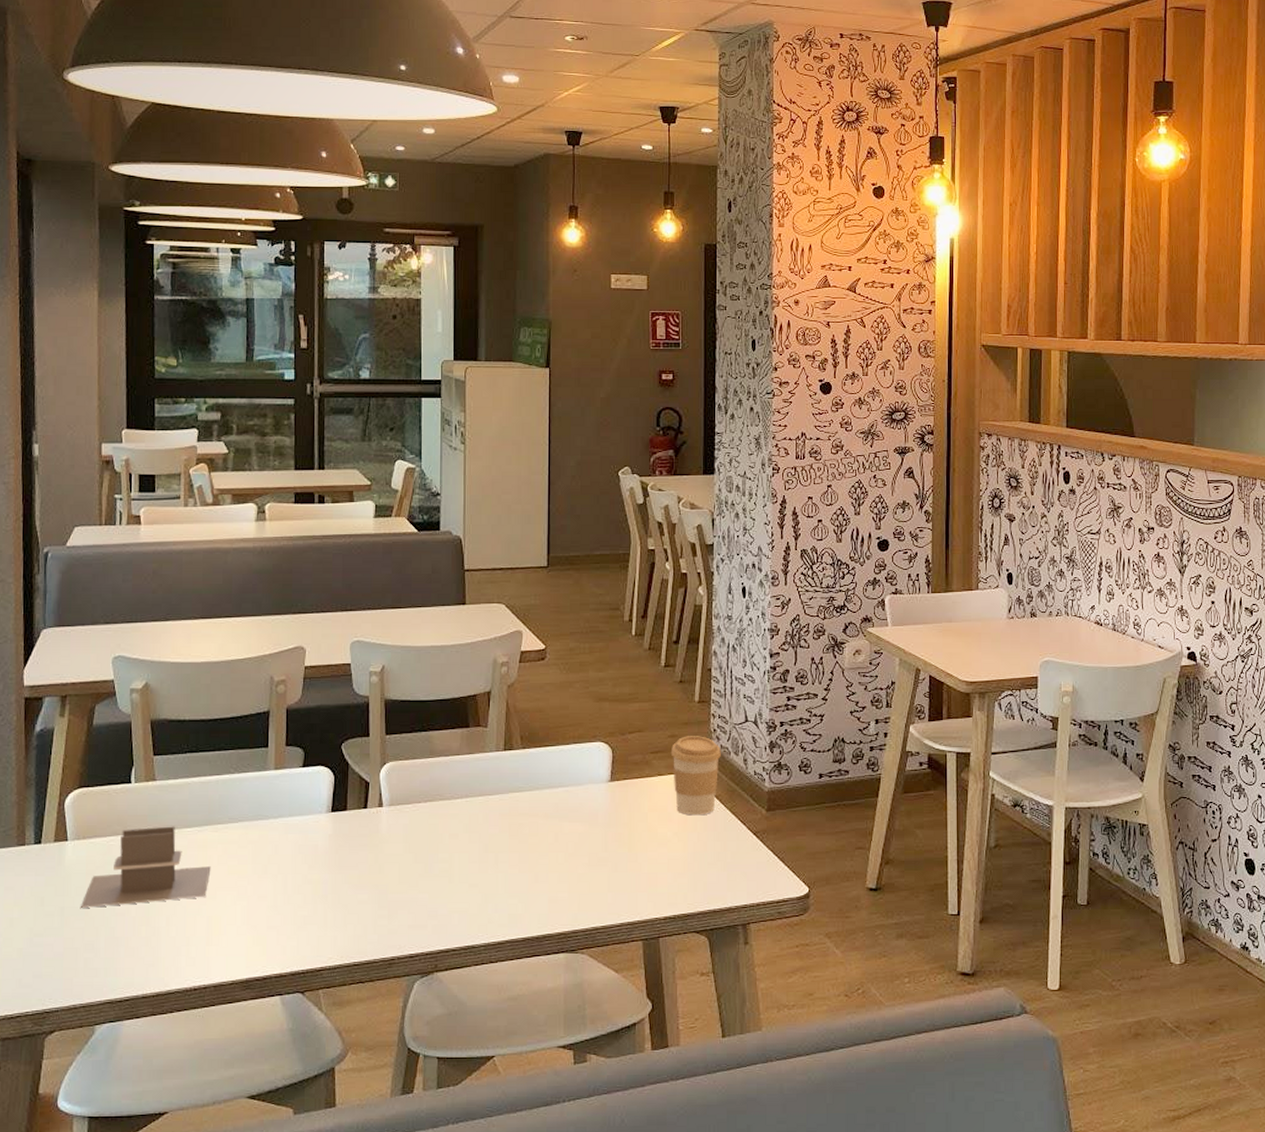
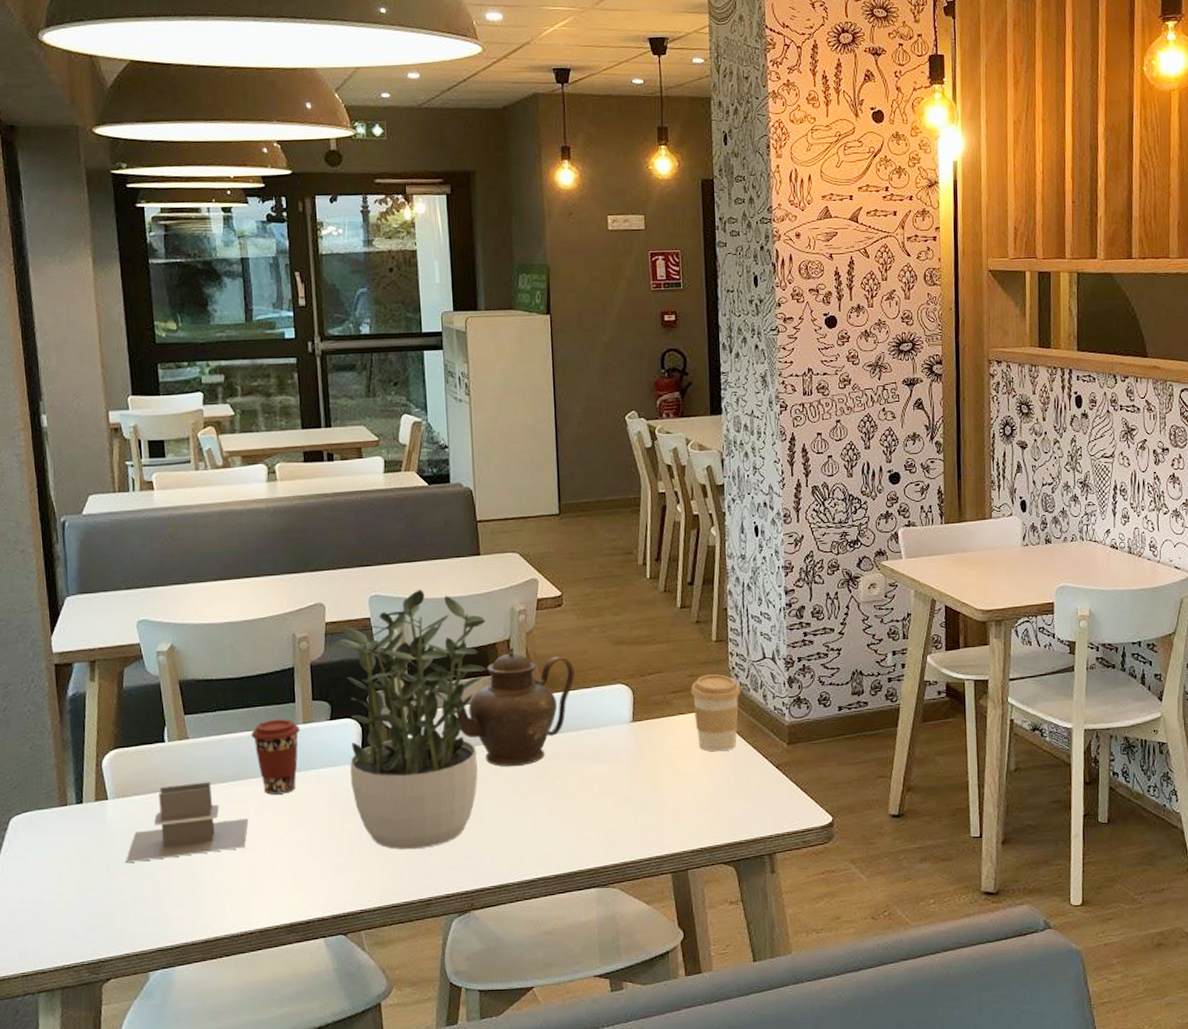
coffee cup: none [220,764,272,842] -> present [251,719,301,795]
potted plant: none [313,637,468,906] -> present [335,590,487,850]
teapot: none [411,699,554,822] -> present [434,647,575,766]

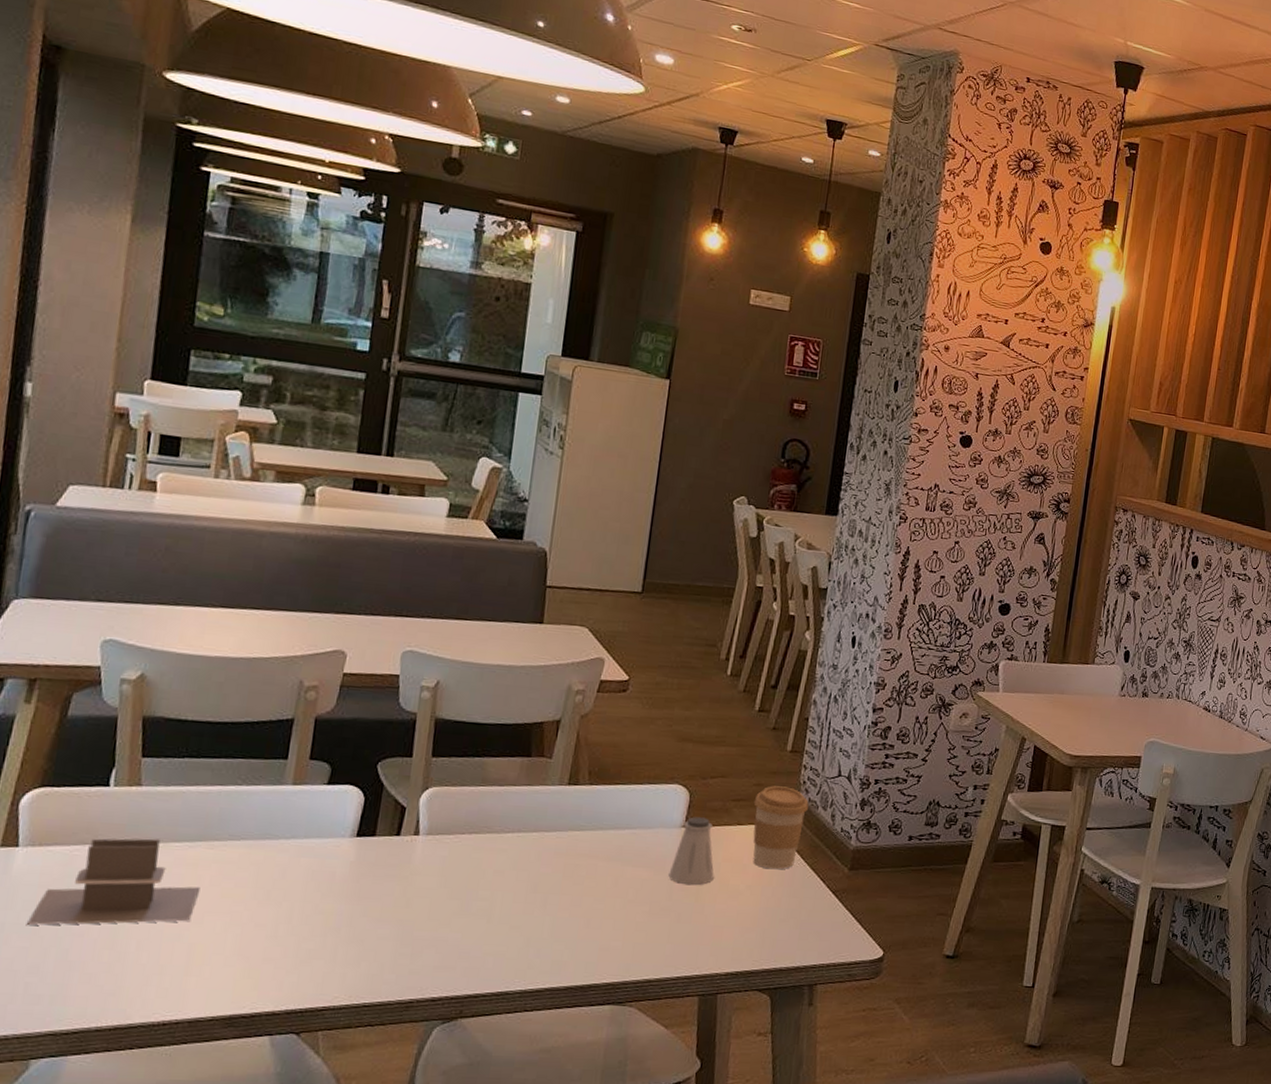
coffee cup: present [251,719,301,795] -> none [223,775,288,863]
potted plant: present [335,590,487,850] -> none [339,652,537,943]
teapot: present [434,647,575,766] -> none [461,728,629,861]
saltshaker: none [626,711,667,774] -> present [668,817,714,886]

